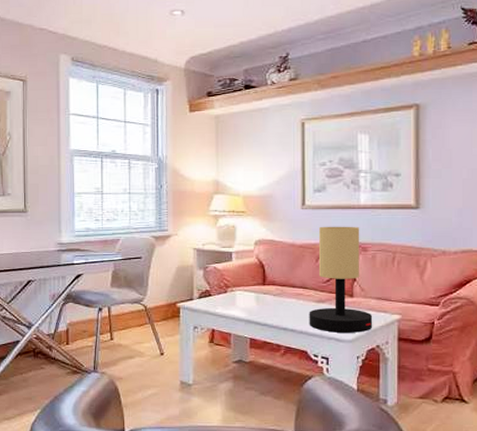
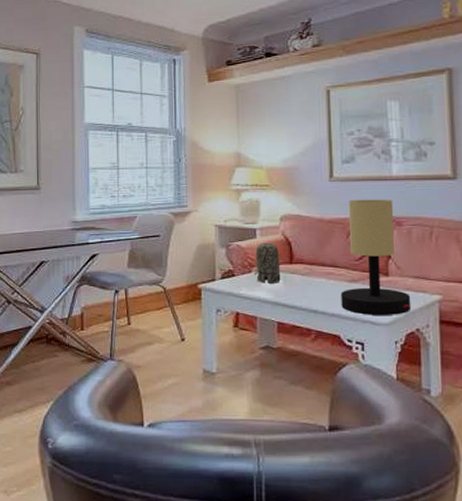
toy elephant: none [229,266,254,303] -> present [253,243,281,283]

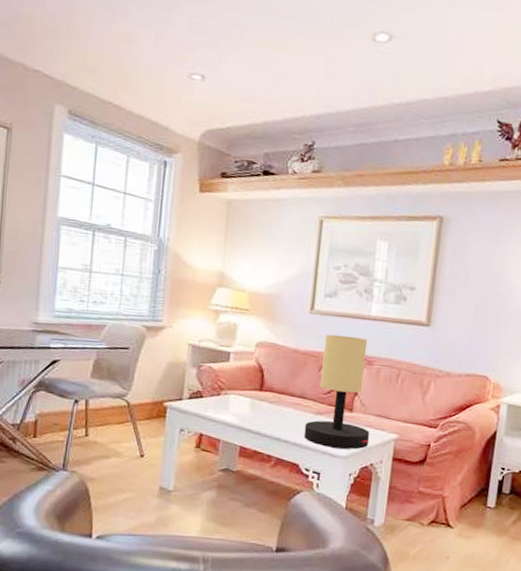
toy elephant: present [253,243,281,283] -> none [222,367,251,409]

